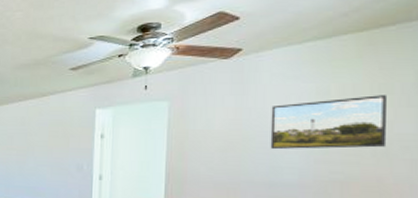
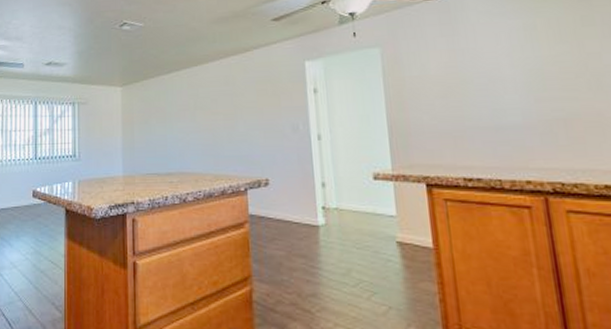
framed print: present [270,95,388,150] -> none [483,27,600,91]

